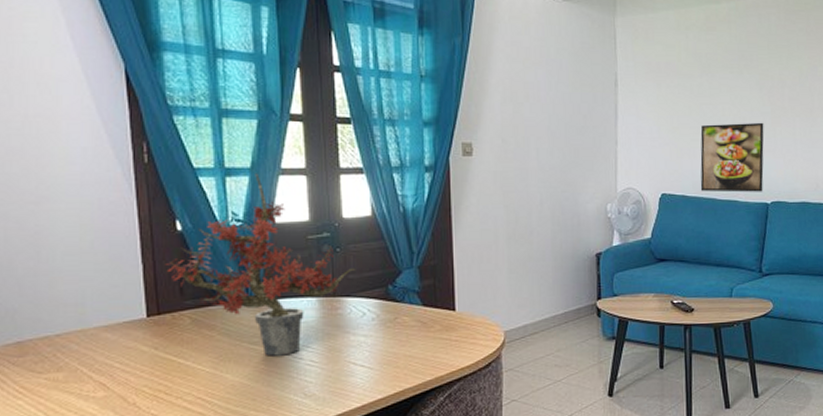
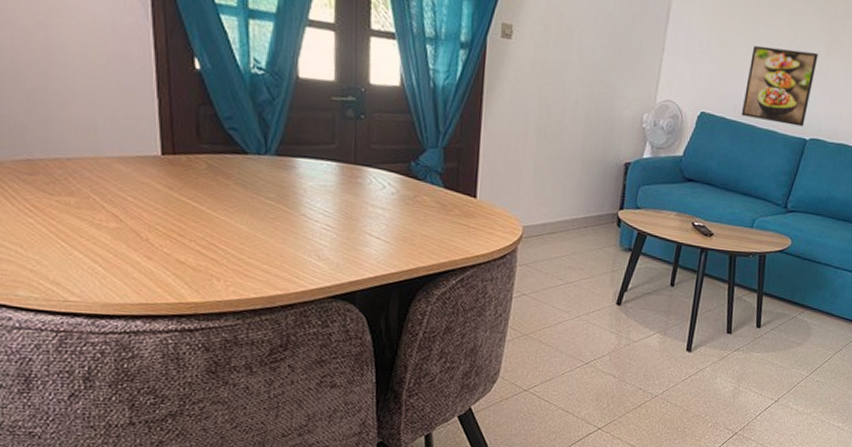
potted plant: present [166,173,356,356] -> none [183,20,380,216]

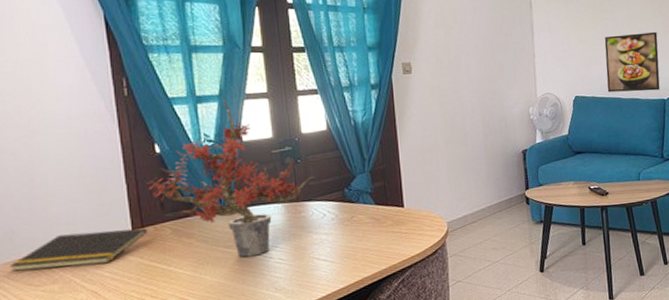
notepad: none [19,142,180,187] -> present [8,228,148,272]
potted plant: none [183,20,380,216] -> present [148,99,316,258]

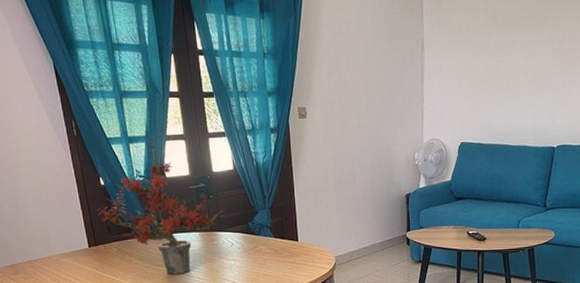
notepad: present [8,228,148,272] -> none [8,246,100,273]
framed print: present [604,31,660,92] -> none [494,74,554,139]

